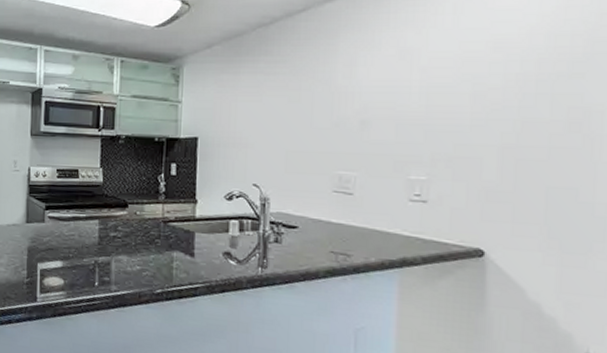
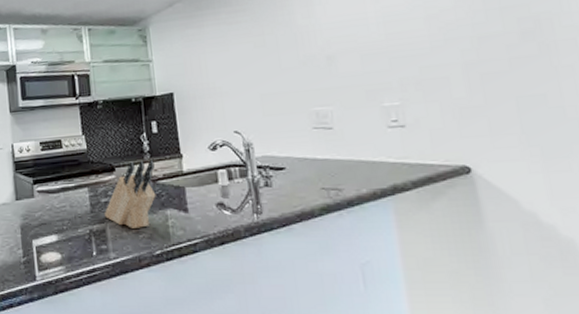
knife block: none [112,200,168,266] -> present [105,160,156,230]

